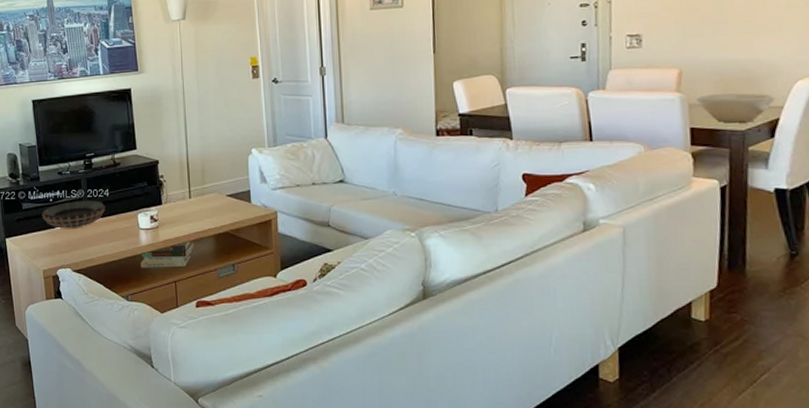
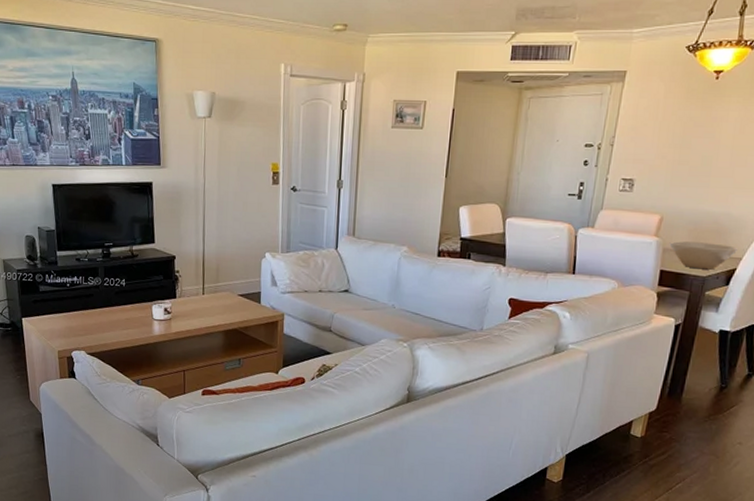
decorative bowl: present [42,201,105,229] -> none [58,288,121,314]
books: present [140,239,194,268] -> none [152,333,204,358]

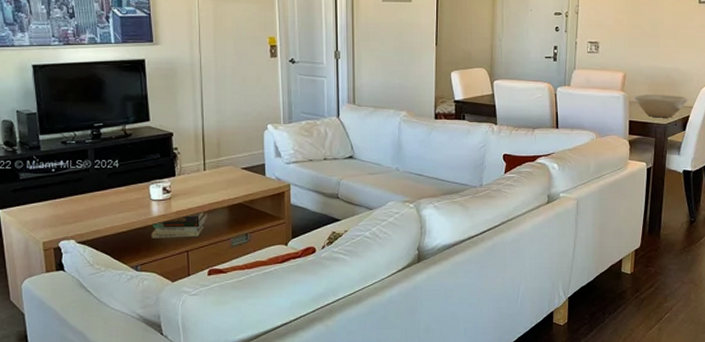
books: none [152,333,204,358] -> present [151,210,207,239]

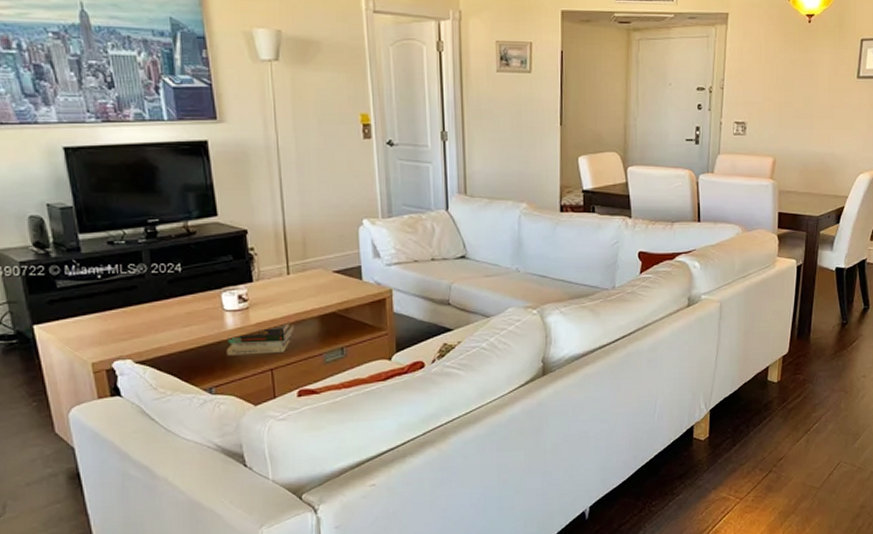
bowl: present [634,94,688,118] -> none [784,183,843,209]

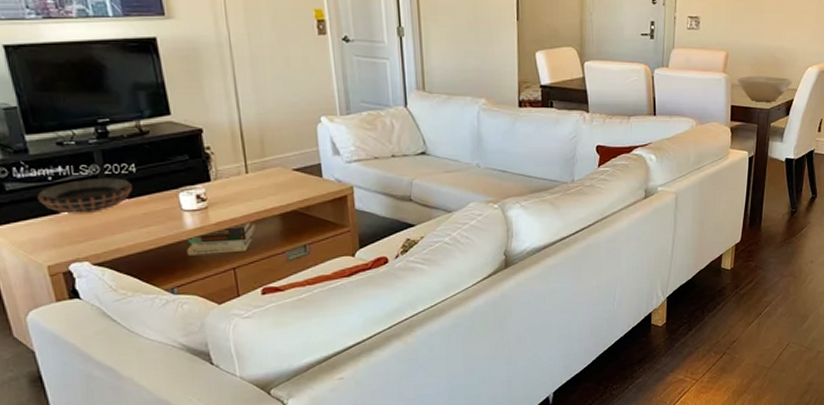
decorative bowl: none [86,277,177,312] -> present [37,178,132,214]
bowl: none [784,183,843,209] -> present [736,76,793,102]

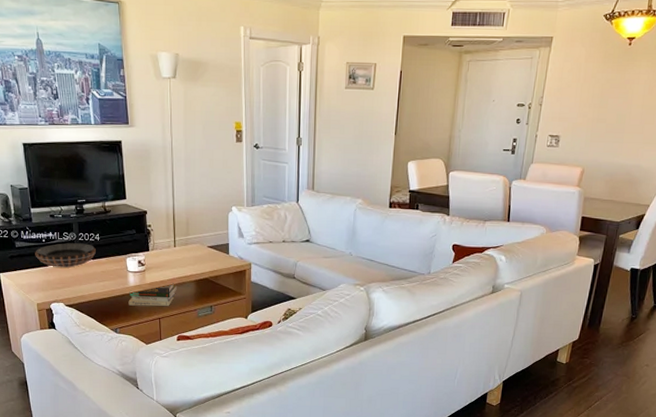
bowl: present [736,76,793,102] -> none [589,191,646,216]

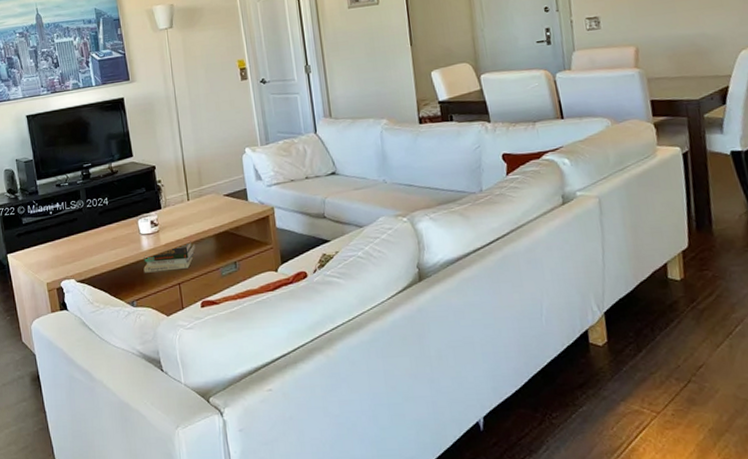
decorative bowl: present [35,243,96,268] -> none [42,210,105,241]

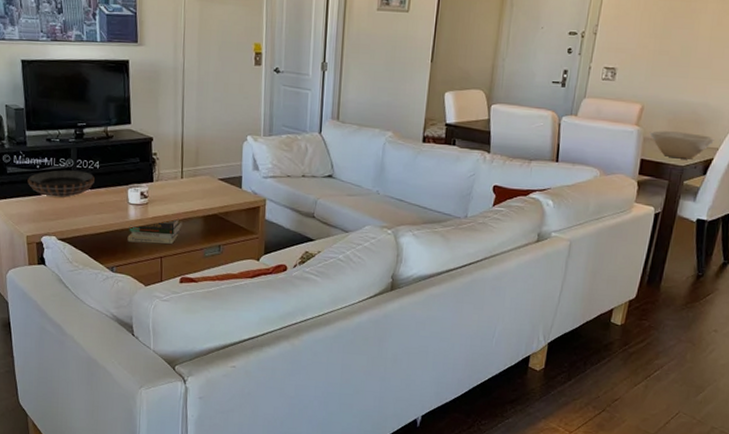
decorative bowl: none [42,210,105,241] -> present [27,170,95,198]
bowl: none [652,64,724,94] -> present [649,130,714,159]

